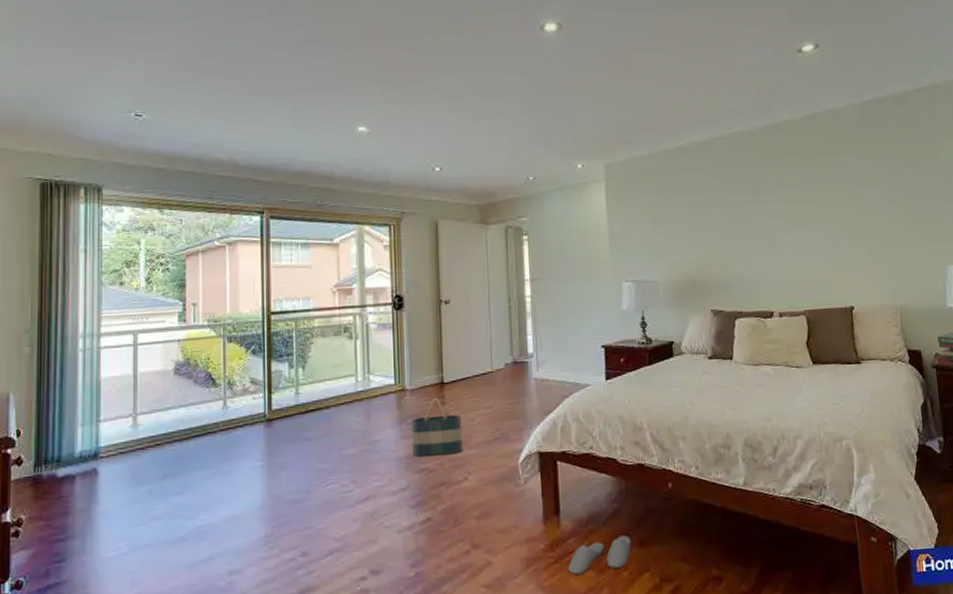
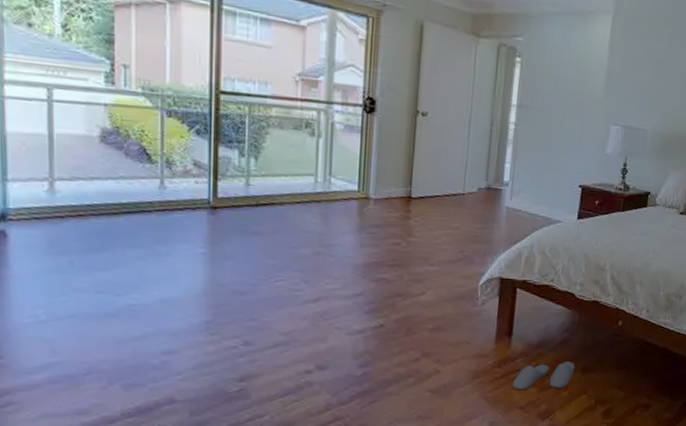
tote bag: present [411,397,463,457] -> none [370,210,426,269]

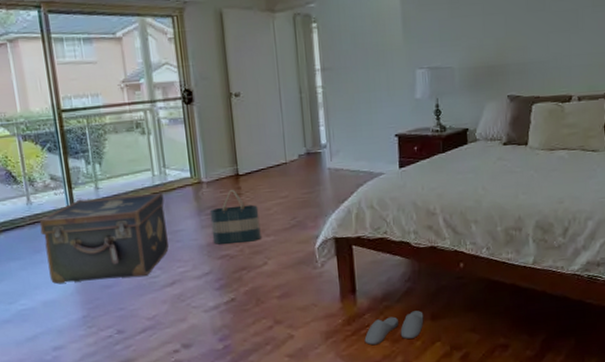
suitcase: none [171,192,324,287] -> present [39,192,169,285]
tote bag: none [370,210,426,269] -> present [209,189,261,245]

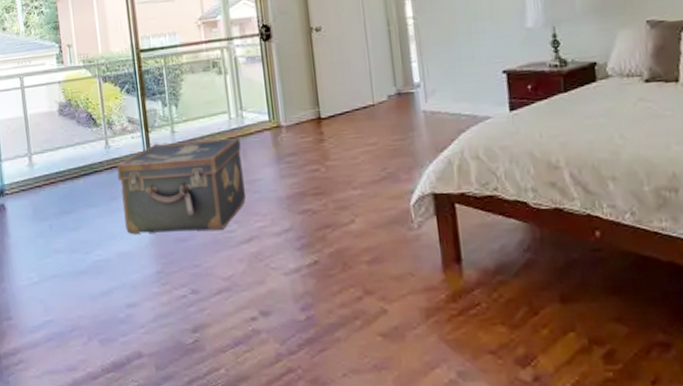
tote bag: present [209,189,261,245] -> none [289,134,347,197]
slippers: present [364,310,424,346] -> none [474,289,551,330]

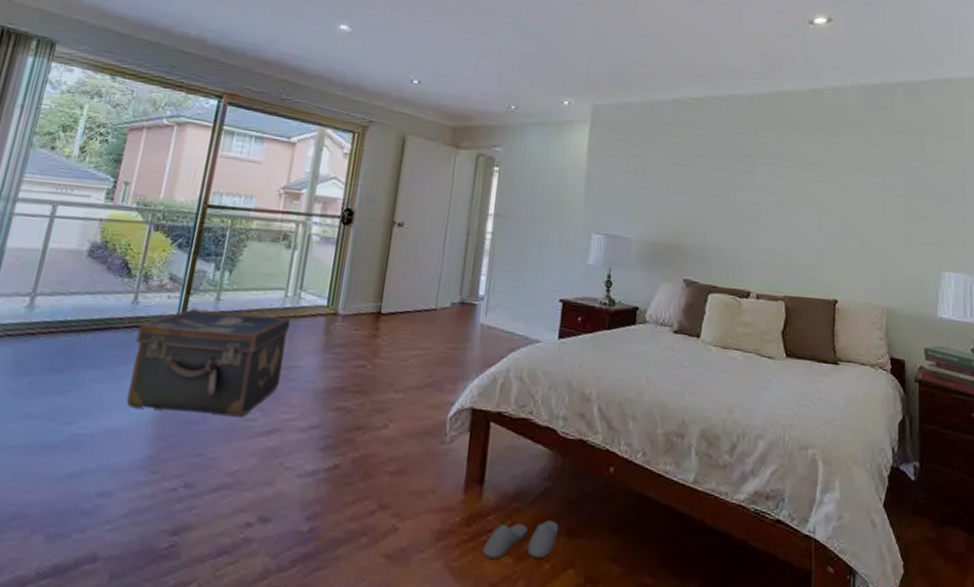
slippers: none [474,289,551,330] -> present [482,520,559,560]

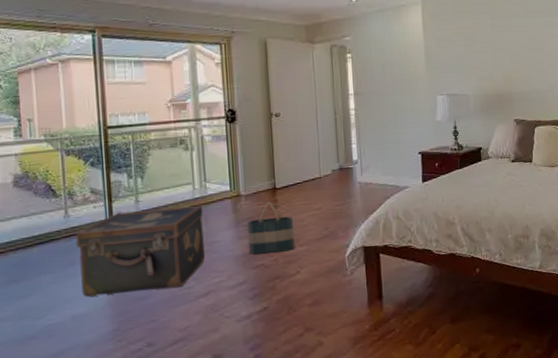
tote bag: none [331,328,394,396] -> present [247,201,295,255]
slippers: present [482,520,559,560] -> none [390,314,445,350]

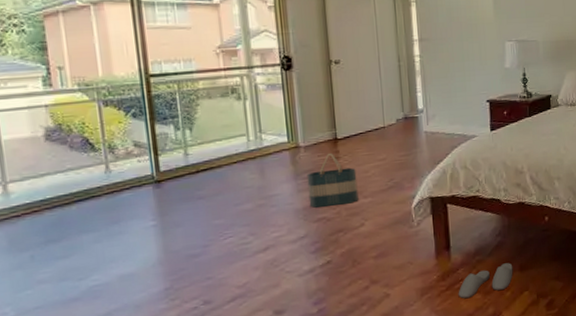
suitcase: present [75,205,205,298] -> none [119,157,263,257]
slippers: none [390,314,445,350] -> present [458,263,513,299]

